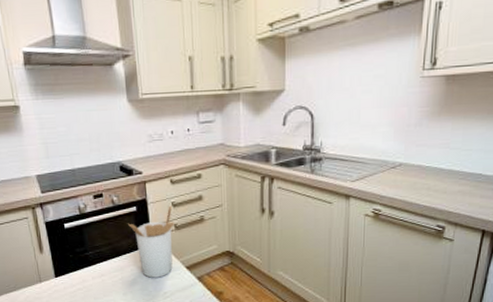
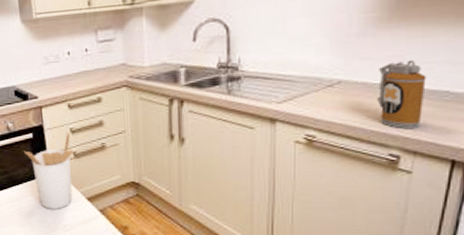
canister: none [428,147,466,204] -> present [376,59,427,128]

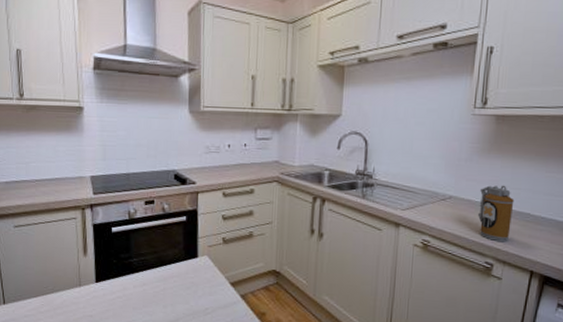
utensil holder: present [24,132,74,209] -> none [176,218,224,292]

